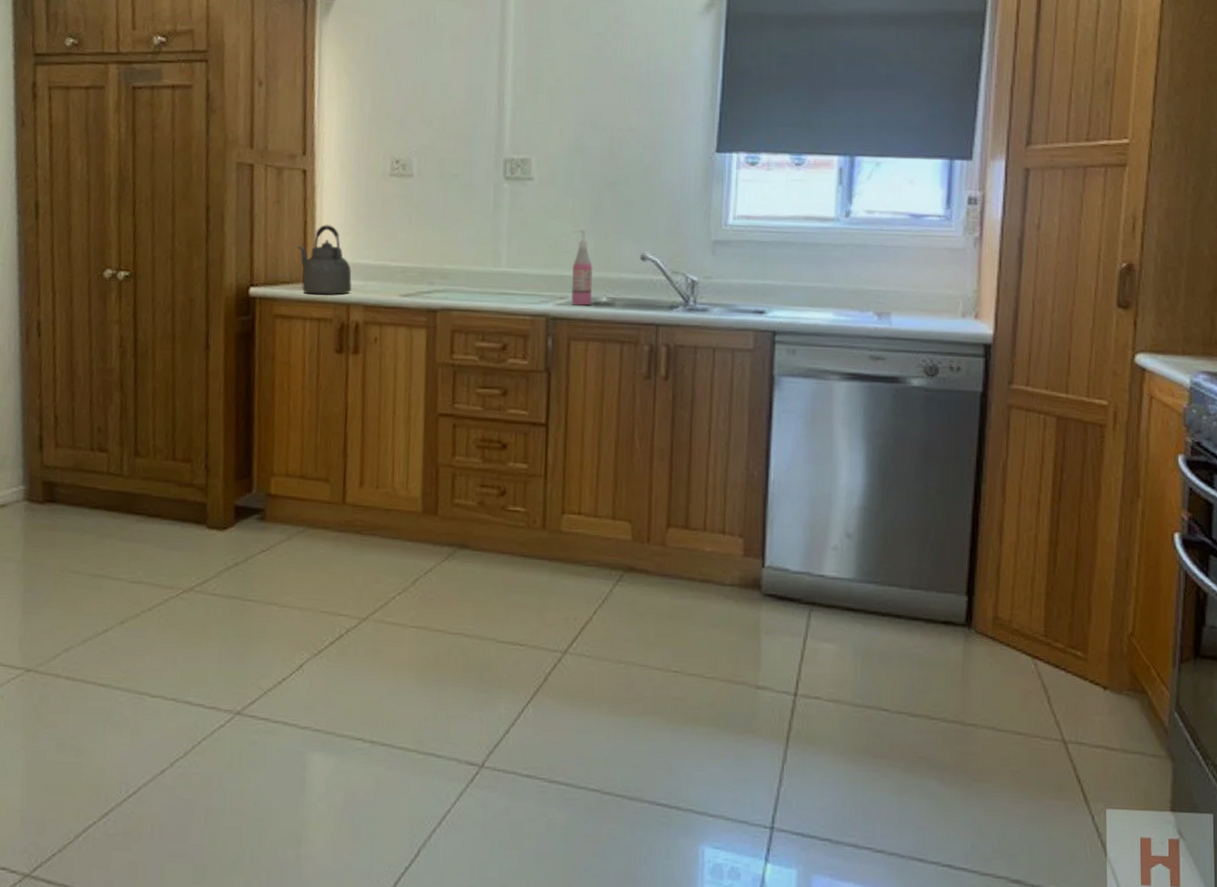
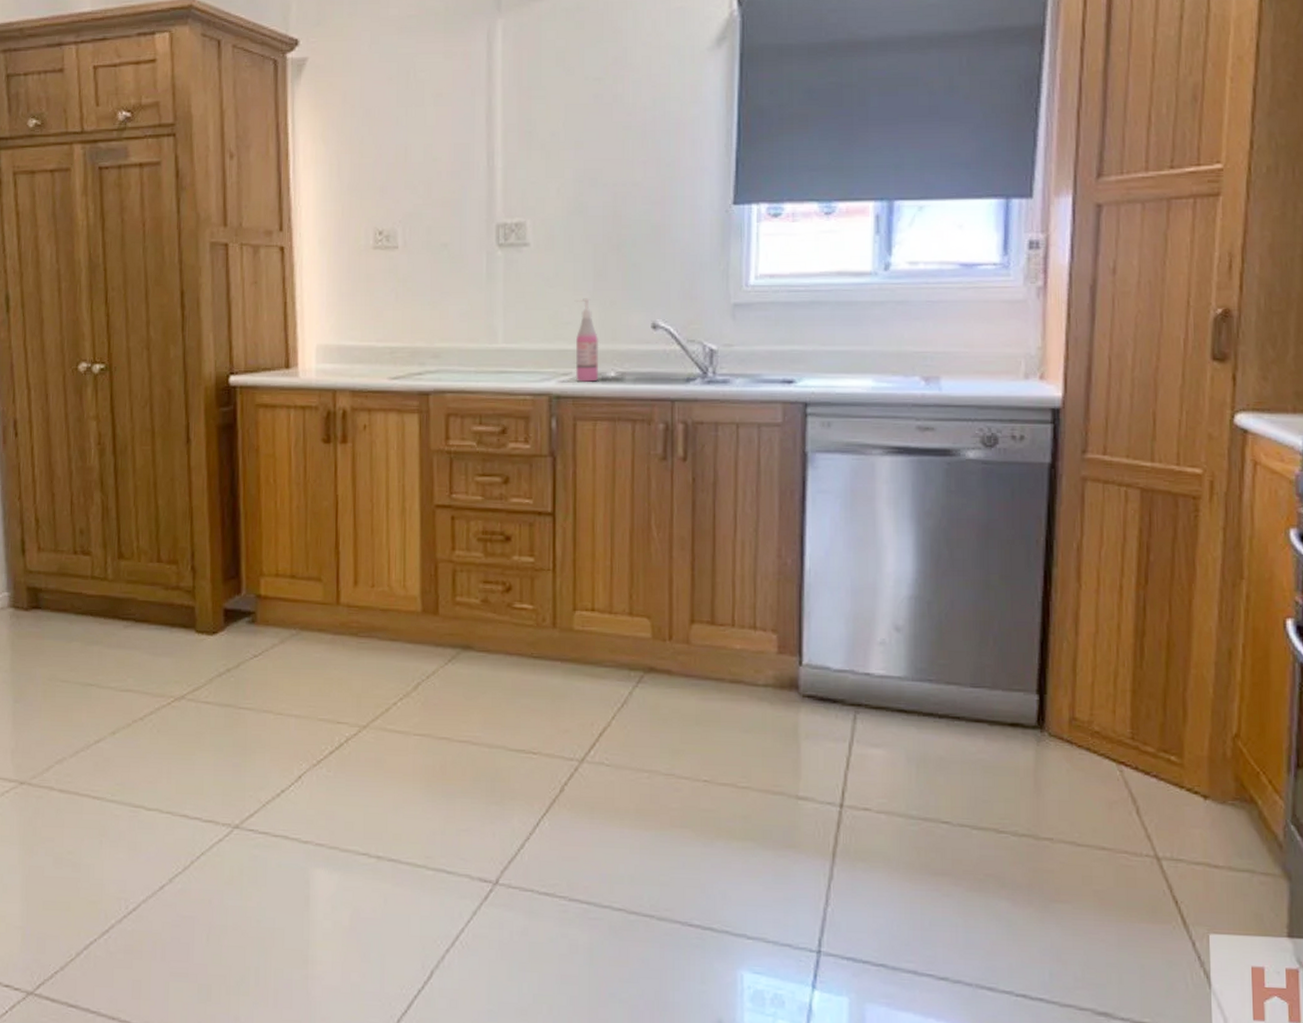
kettle: present [296,225,352,295] -> none [276,305,338,381]

